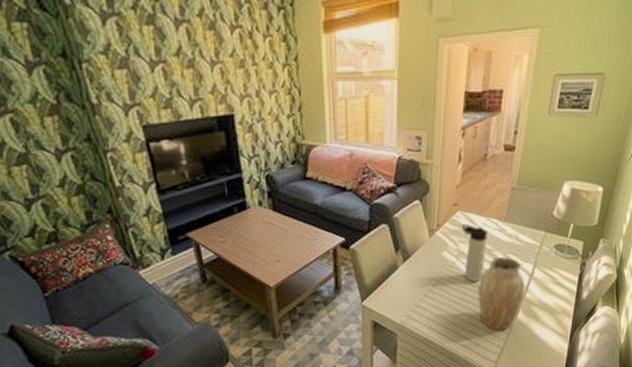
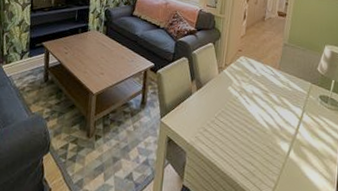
thermos bottle: present [461,223,487,282] -> none [244,66,264,117]
vase: present [478,257,526,330] -> none [256,98,296,165]

